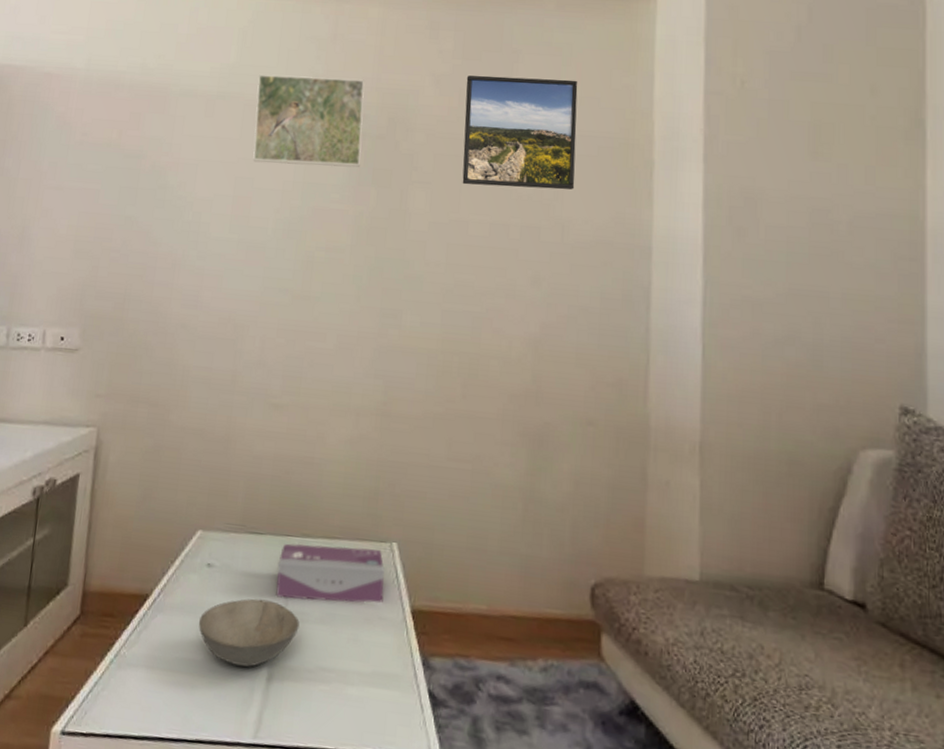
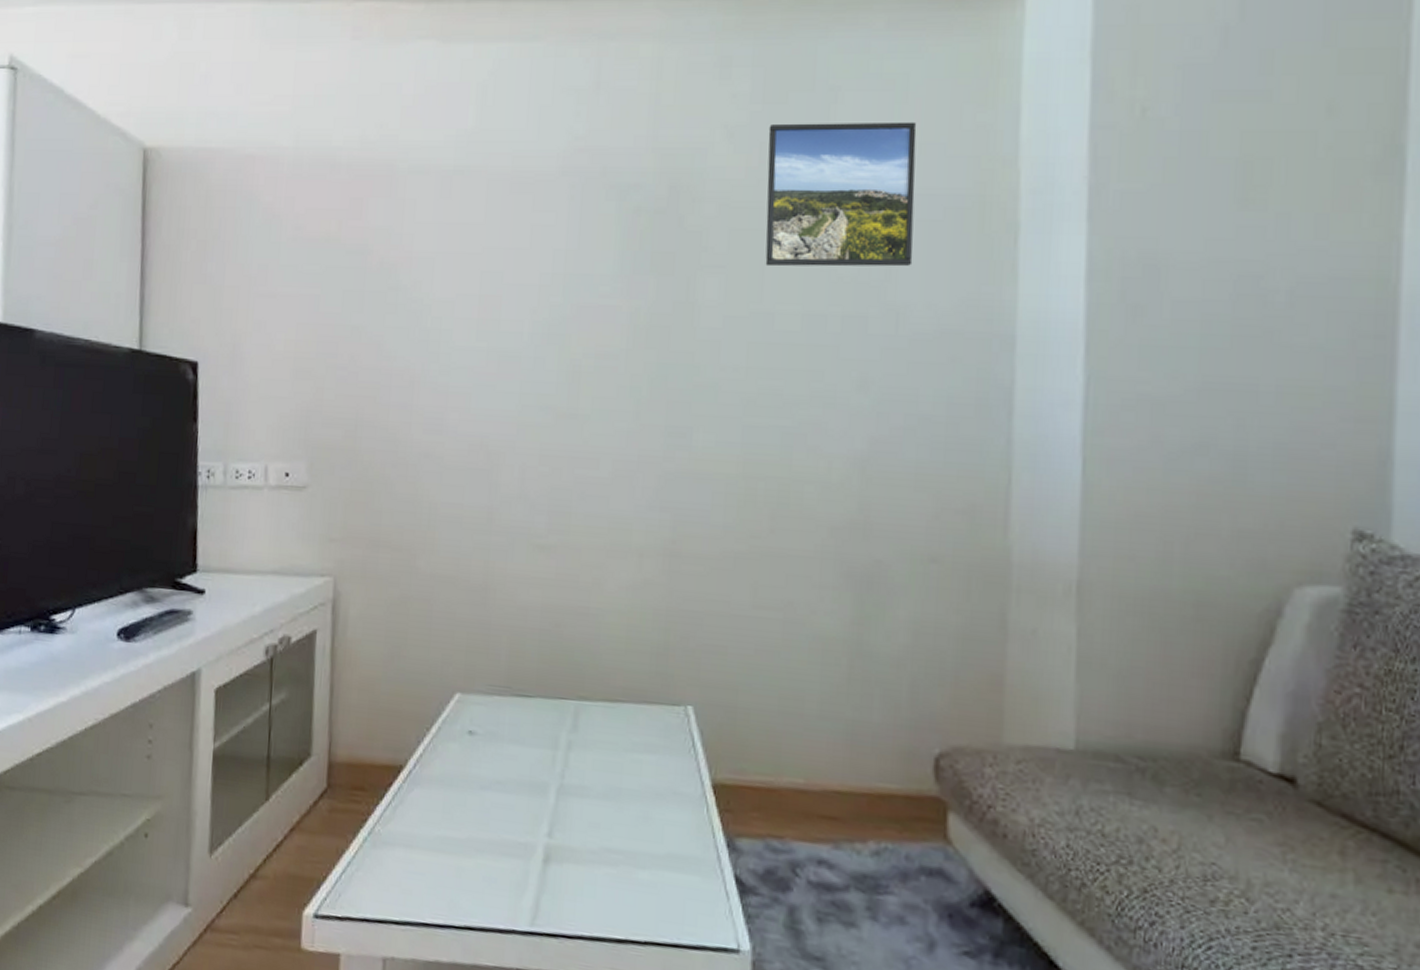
soup bowl: present [198,598,300,667] -> none [461,770,579,847]
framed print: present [253,75,365,168] -> none [501,138,638,253]
tissue box: present [276,543,385,604] -> none [549,707,679,777]

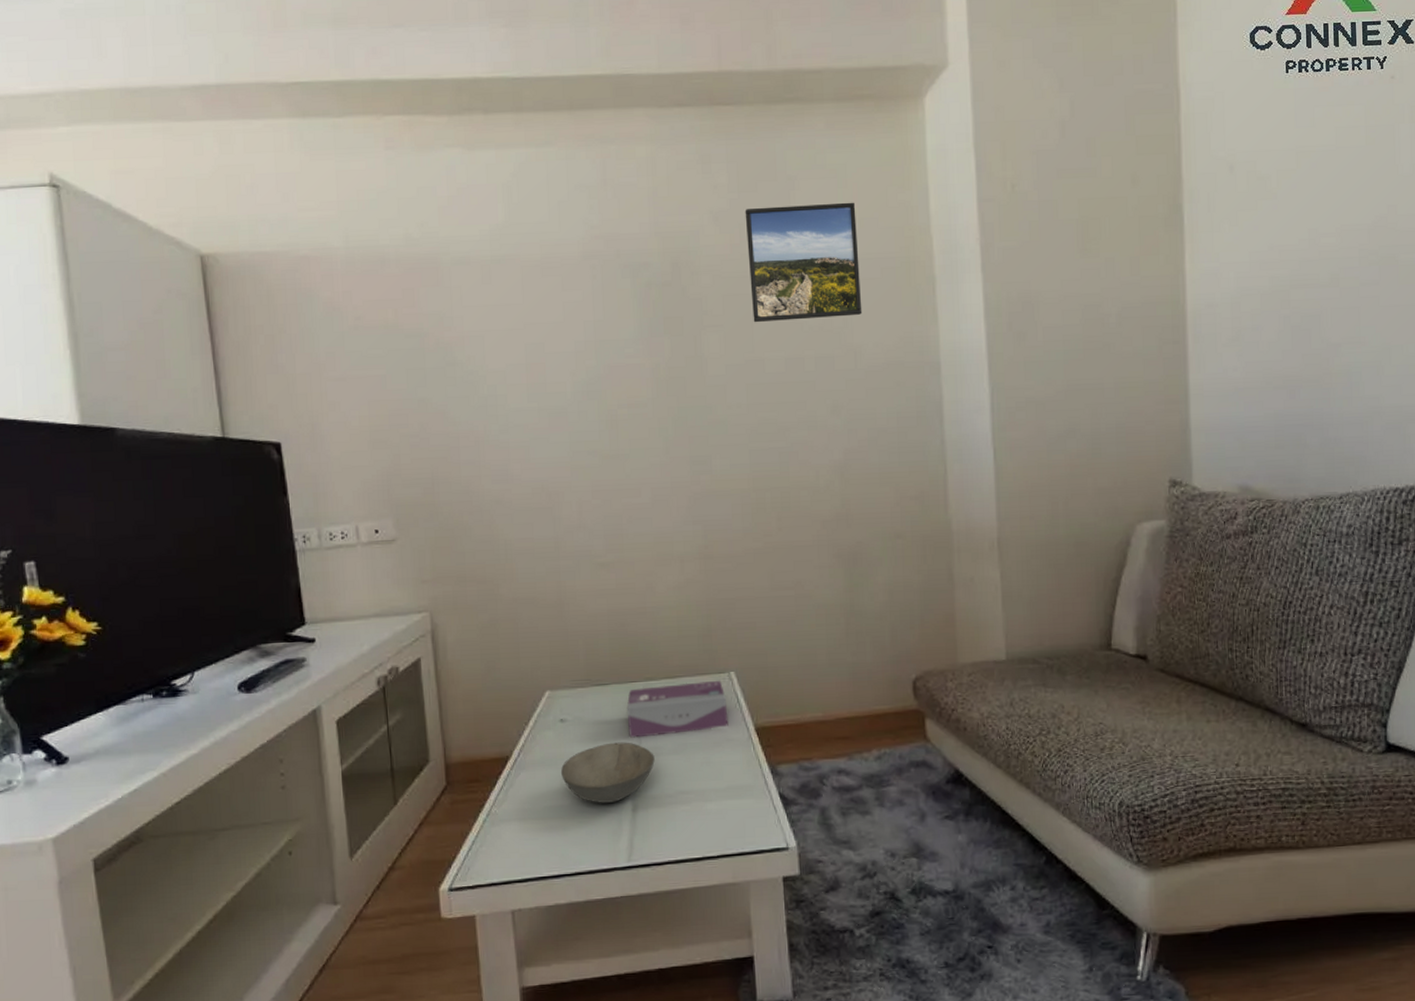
soup bowl: none [461,770,579,847] -> present [560,742,655,803]
tissue box: none [549,707,679,777] -> present [626,680,729,738]

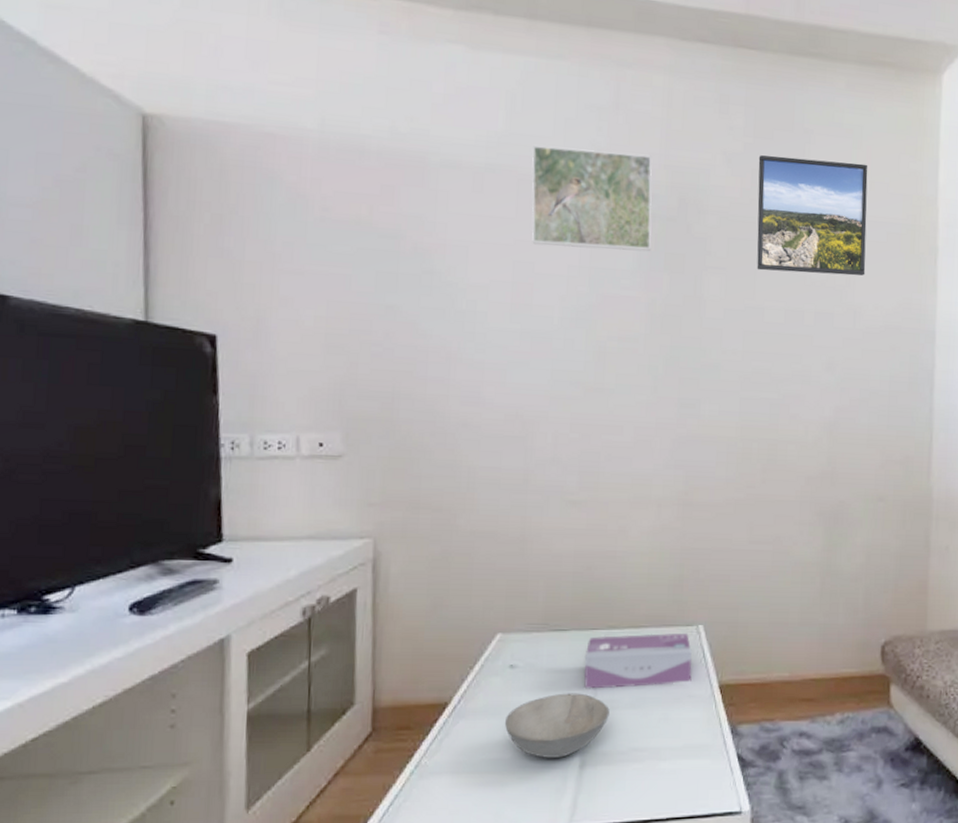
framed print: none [532,225,649,326] -> present [531,145,653,252]

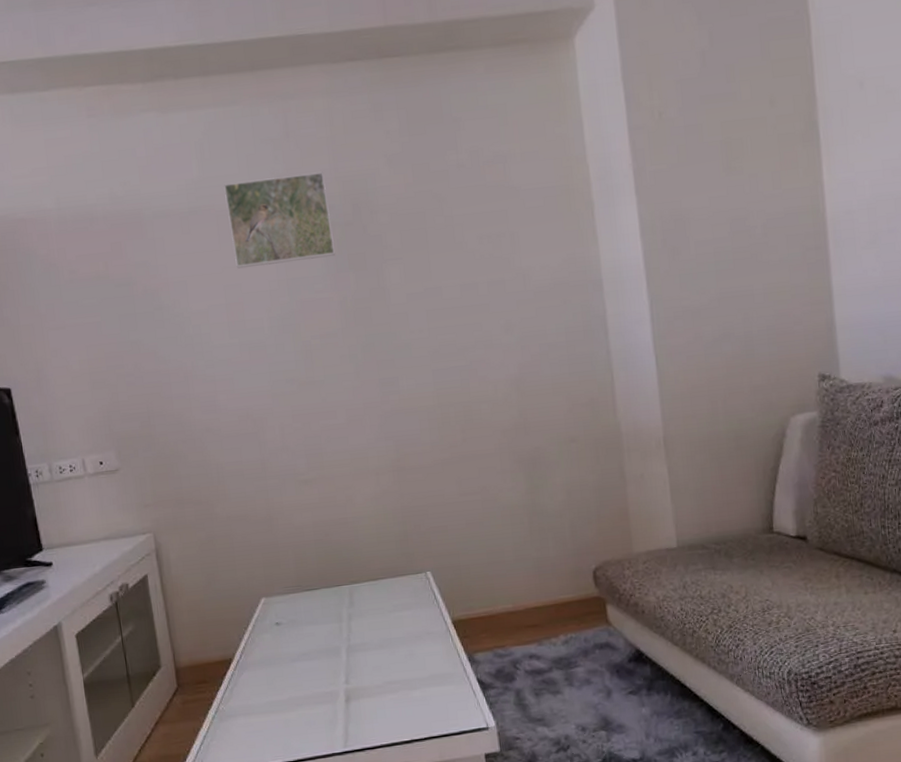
soup bowl: present [504,693,610,758] -> none [279,640,363,696]
tissue box: present [583,633,692,689] -> none [334,579,428,636]
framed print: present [757,155,868,276] -> none [416,138,529,254]

